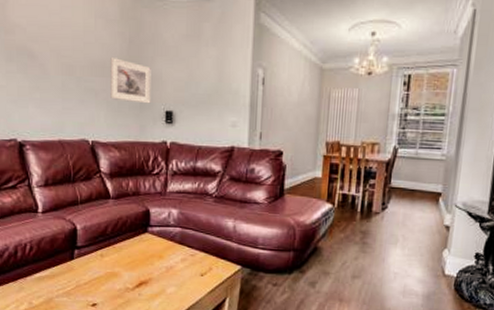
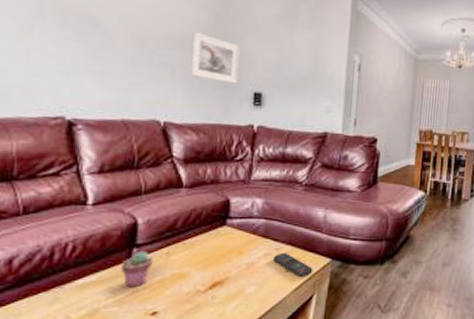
potted succulent: none [66,252,91,283] -> present [120,251,154,288]
remote control: none [189,258,225,282] -> present [272,252,313,278]

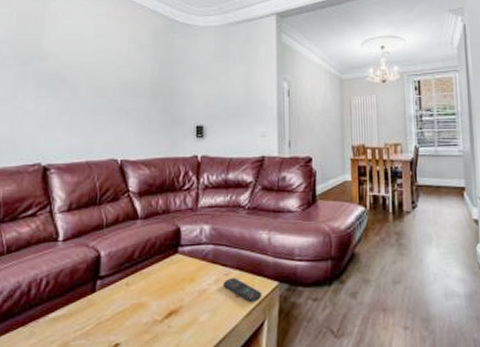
potted succulent: present [120,251,154,288] -> none [86,283,115,320]
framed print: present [190,32,240,84] -> none [141,79,182,120]

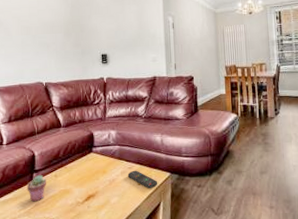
potted succulent: none [86,283,115,320] -> present [27,175,47,202]

